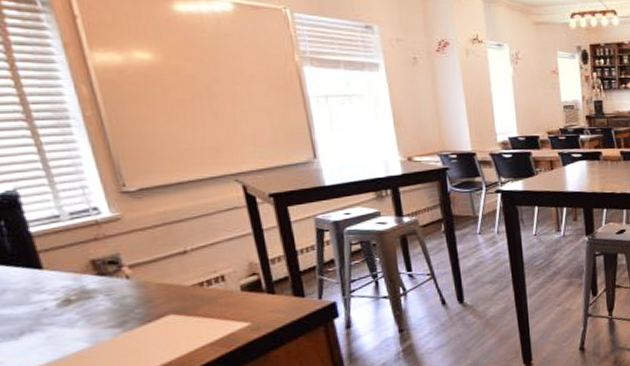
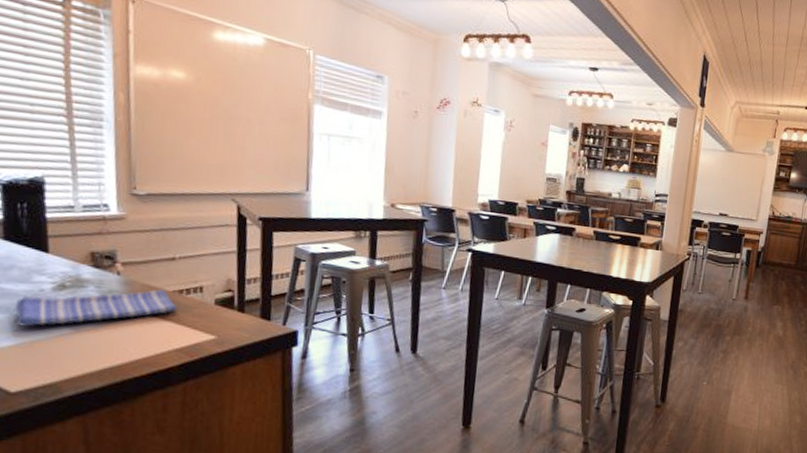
dish towel: none [19,285,201,351] -> present [15,289,177,328]

